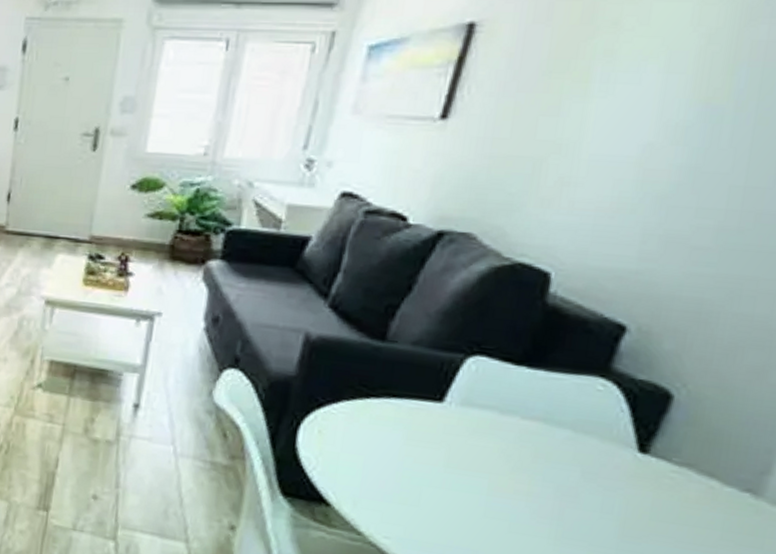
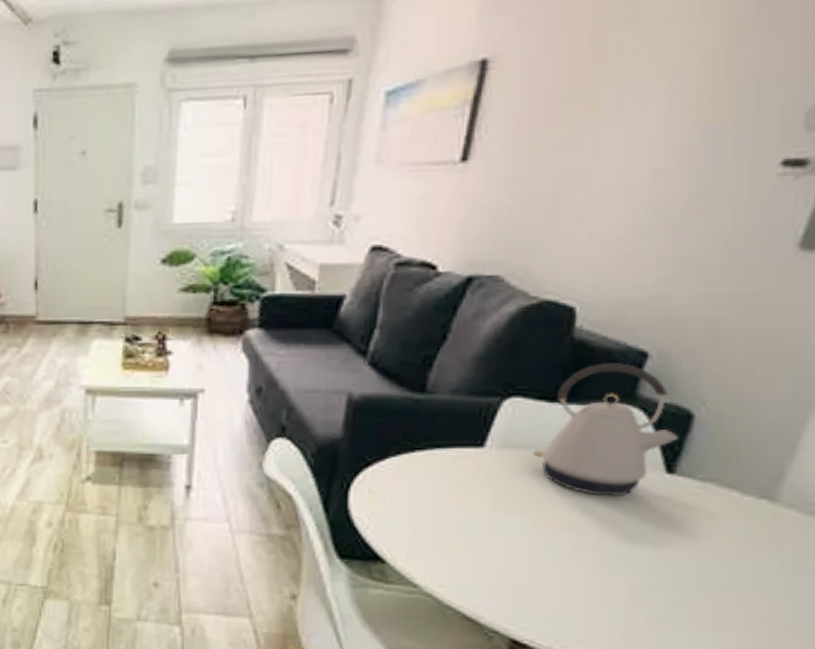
kettle: none [494,332,654,470] -> present [532,363,678,496]

